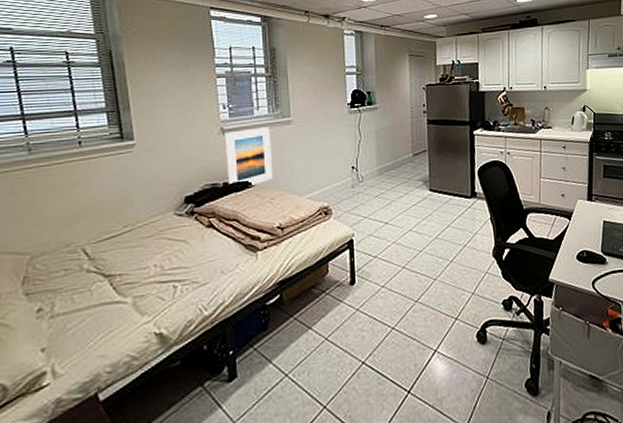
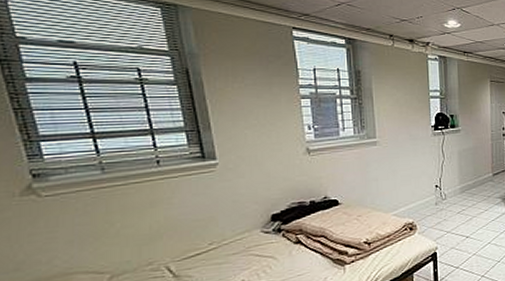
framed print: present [224,127,274,187] -> none [310,147,360,205]

